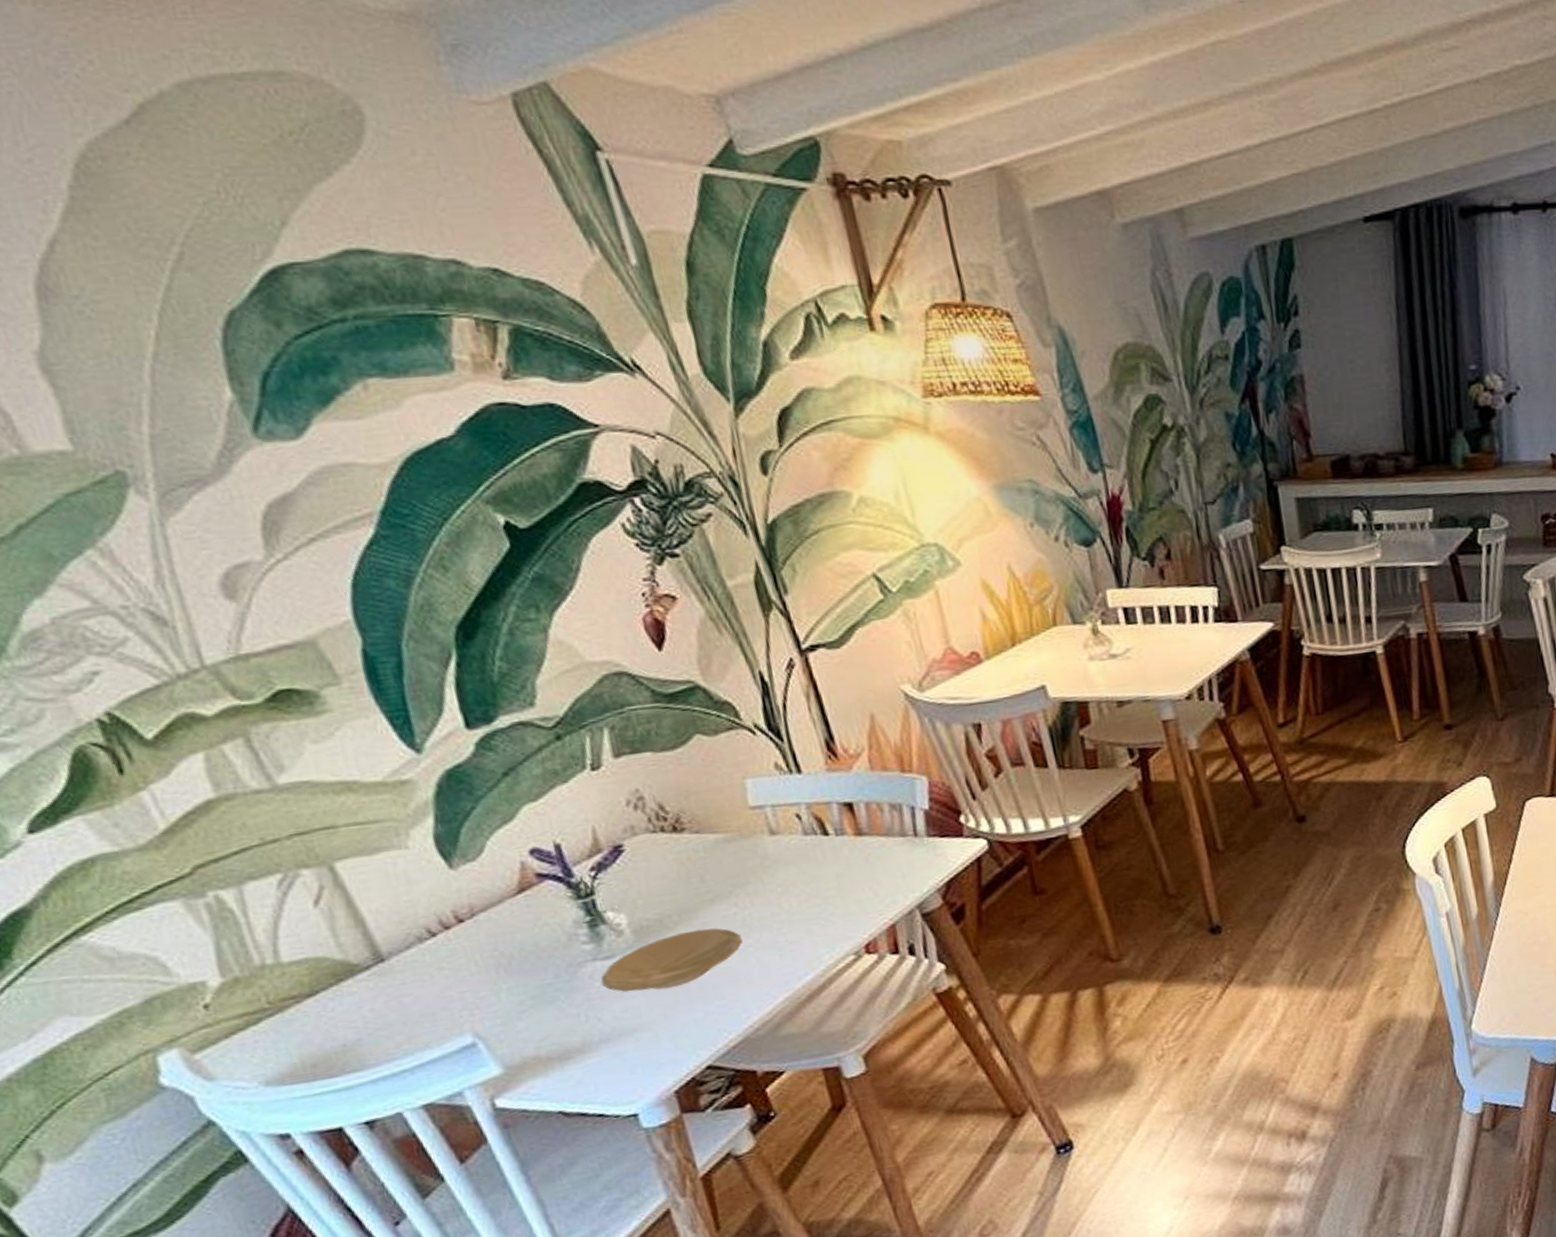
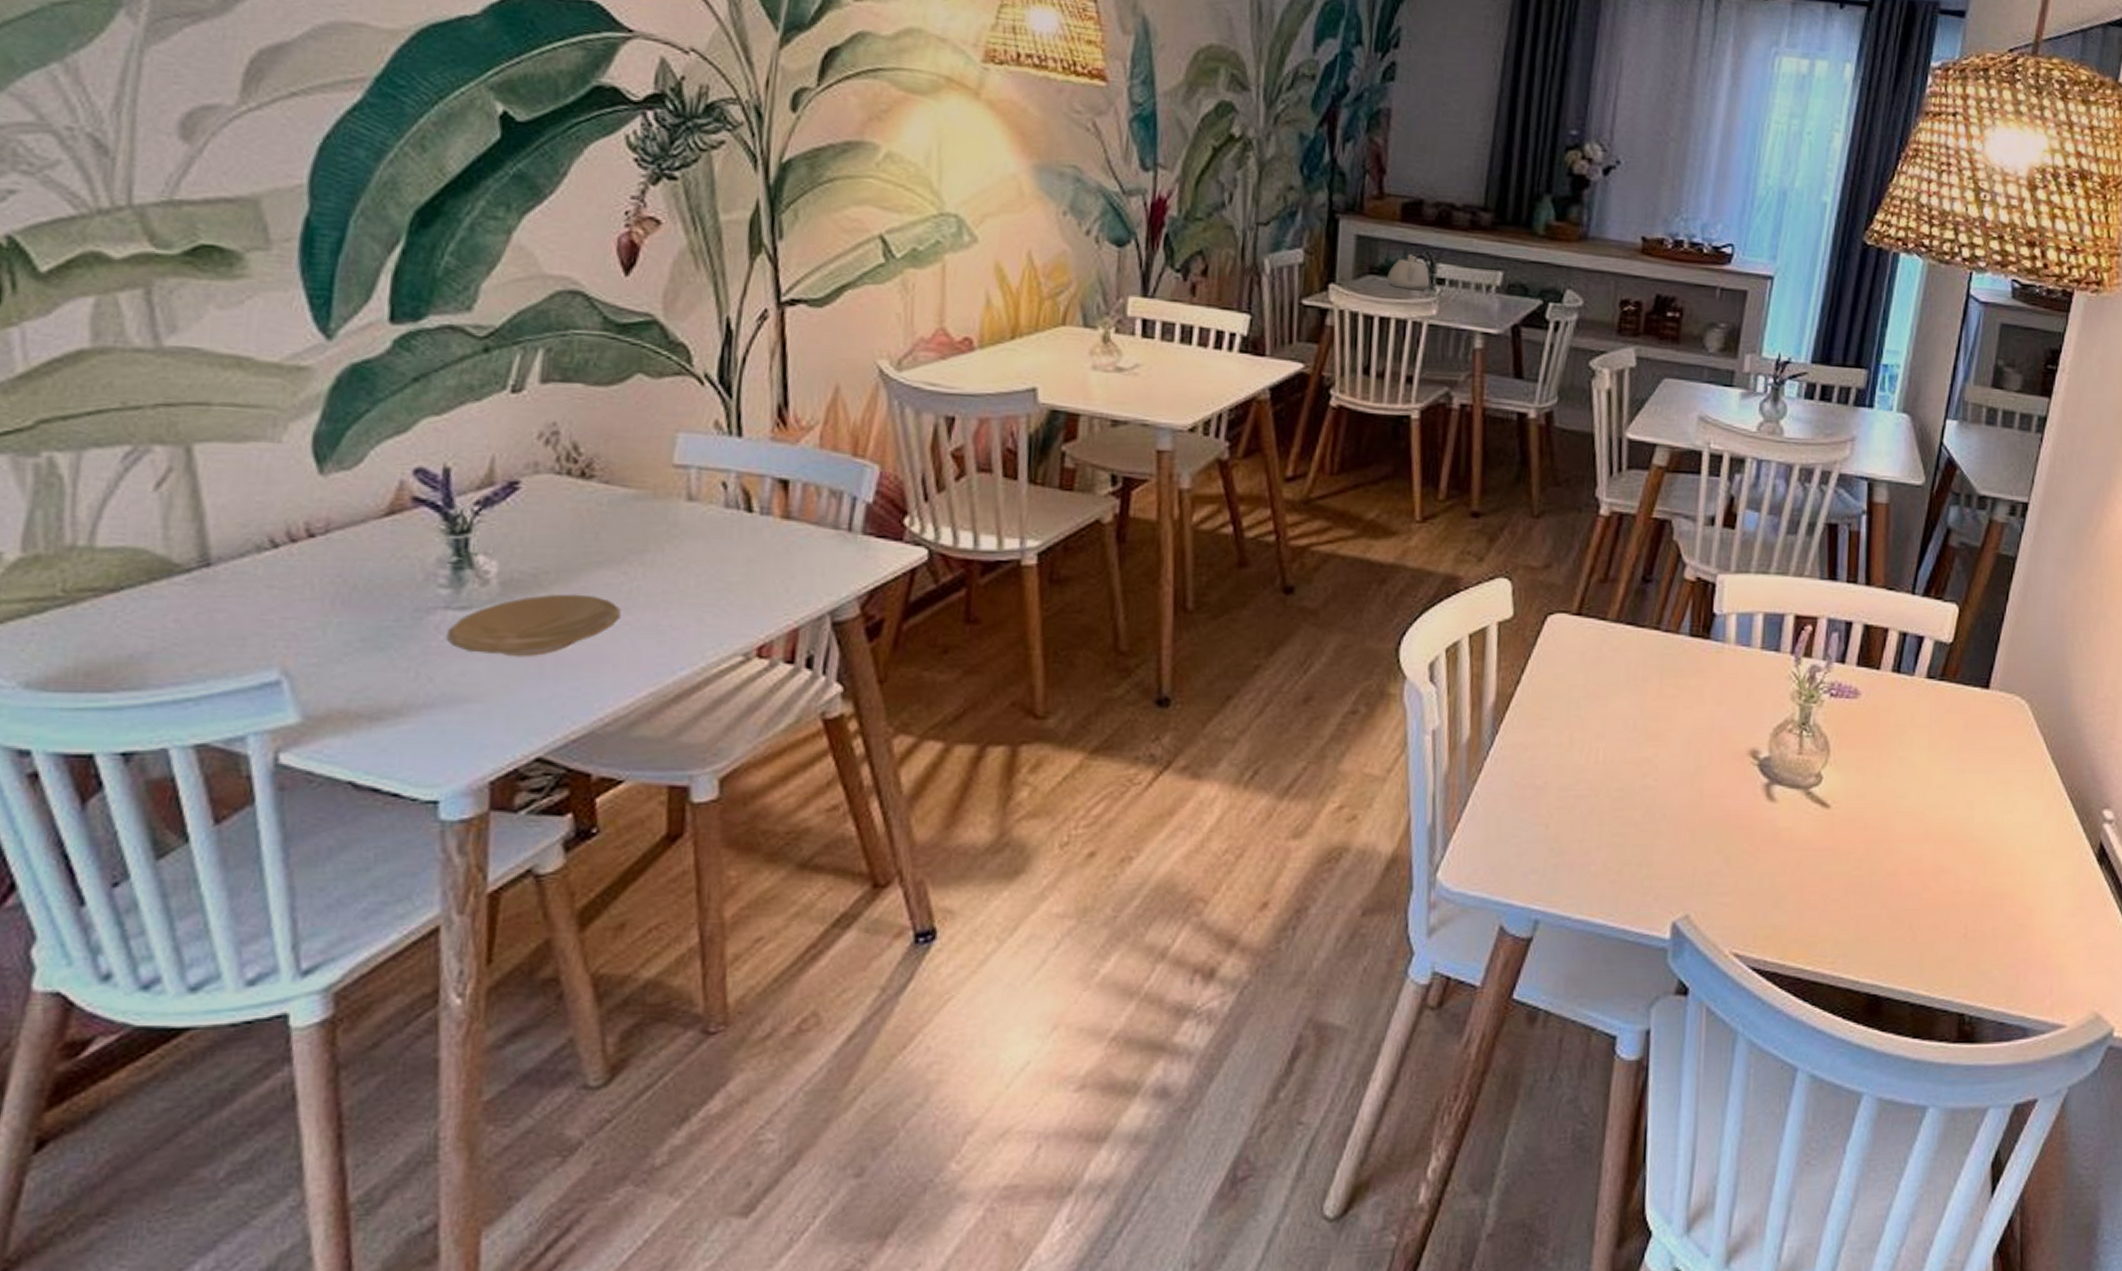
teapot: none [1330,506,1370,541] -> present [1387,253,1430,292]

